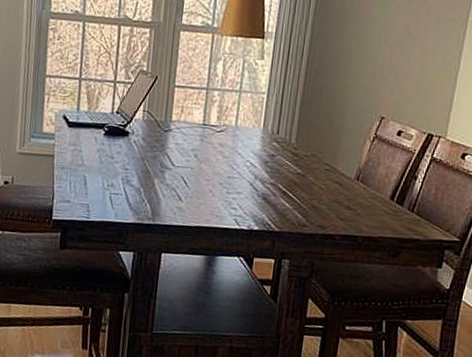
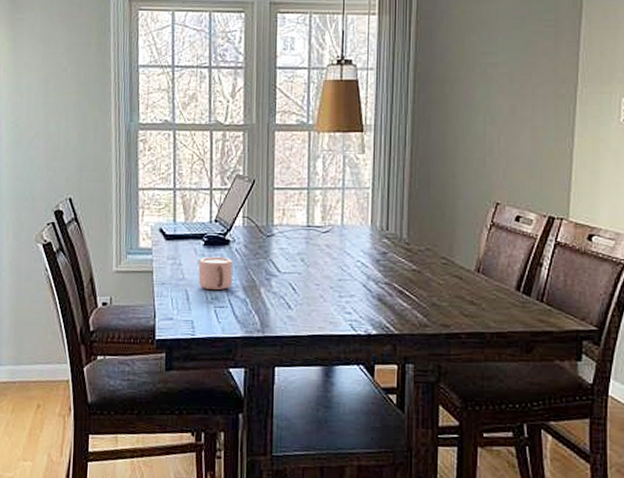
mug: none [96,146,130,178] -> present [198,256,233,290]

